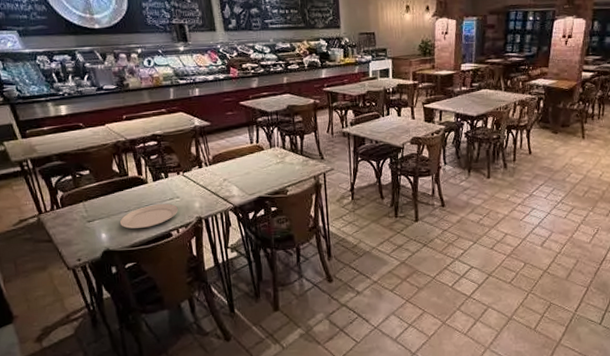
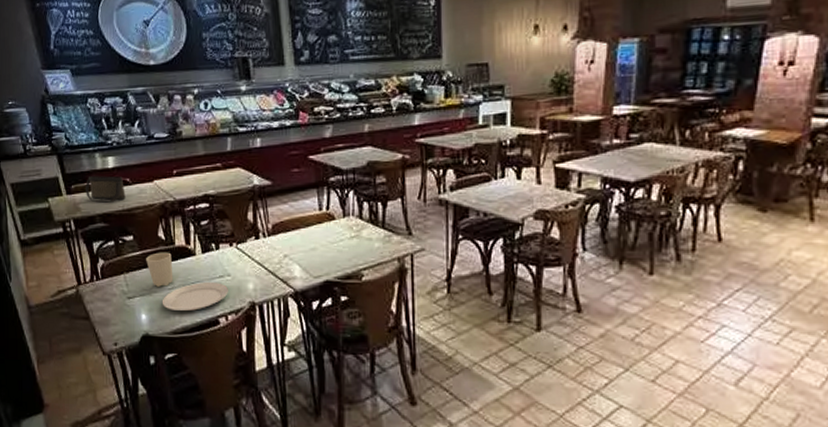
handbag: none [39,121,80,145] -> present [84,176,126,203]
cup: none [103,182,129,212] -> present [146,252,173,288]

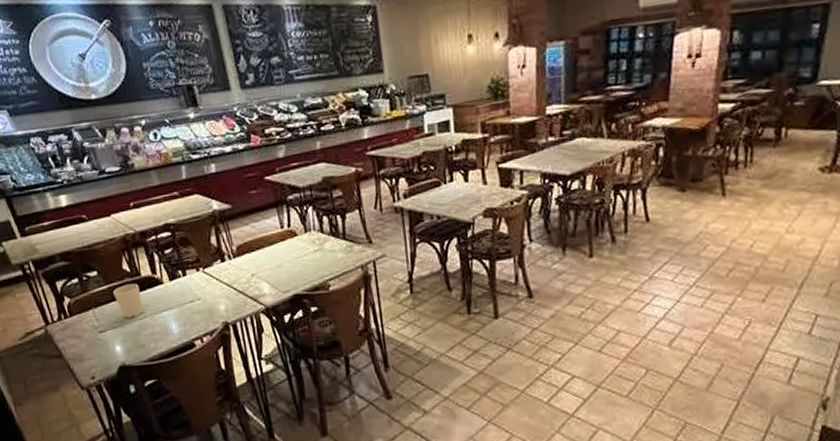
handbag: present [84,176,126,203] -> none [39,214,84,243]
plate: present [162,283,228,312] -> none [135,307,201,339]

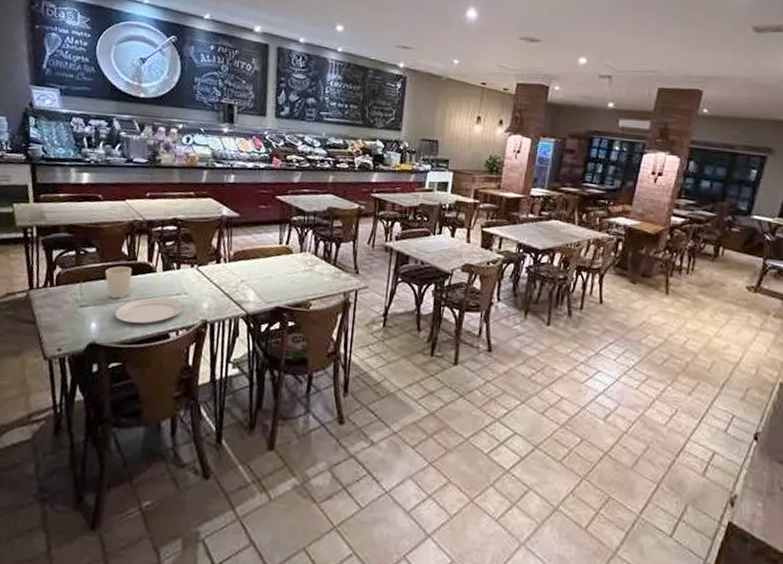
plate: none [135,307,201,339] -> present [114,297,183,324]

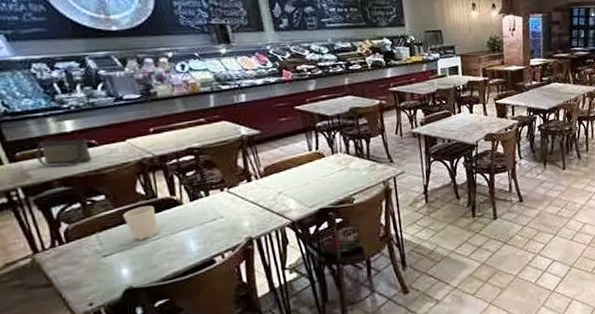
handbag: none [53,188,96,215] -> present [35,139,92,168]
plate: present [114,297,183,324] -> none [146,225,223,260]

